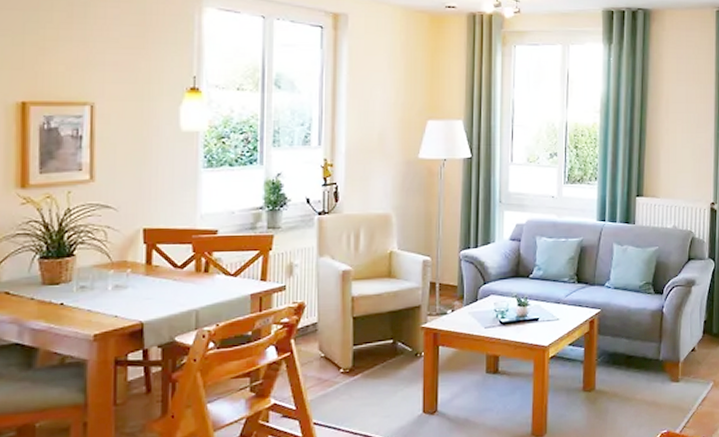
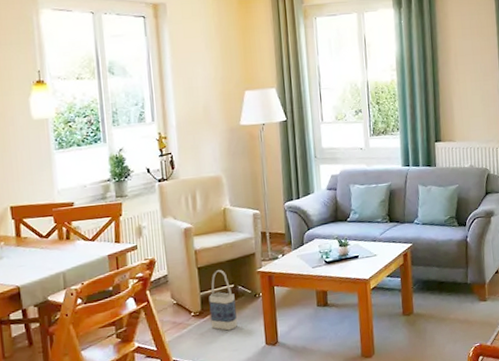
bag: none [362,322,392,393] -> present [208,270,237,331]

